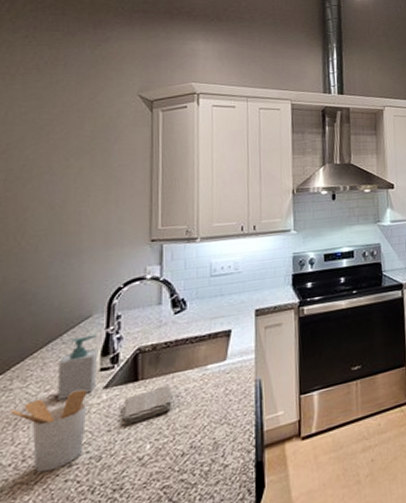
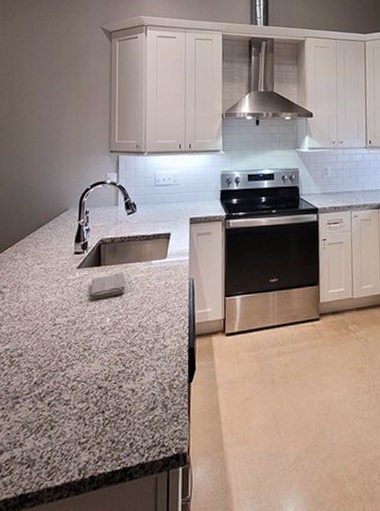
utensil holder: present [10,389,88,473] -> none [16,267,66,326]
soap bottle: present [56,334,97,401] -> none [45,224,72,273]

